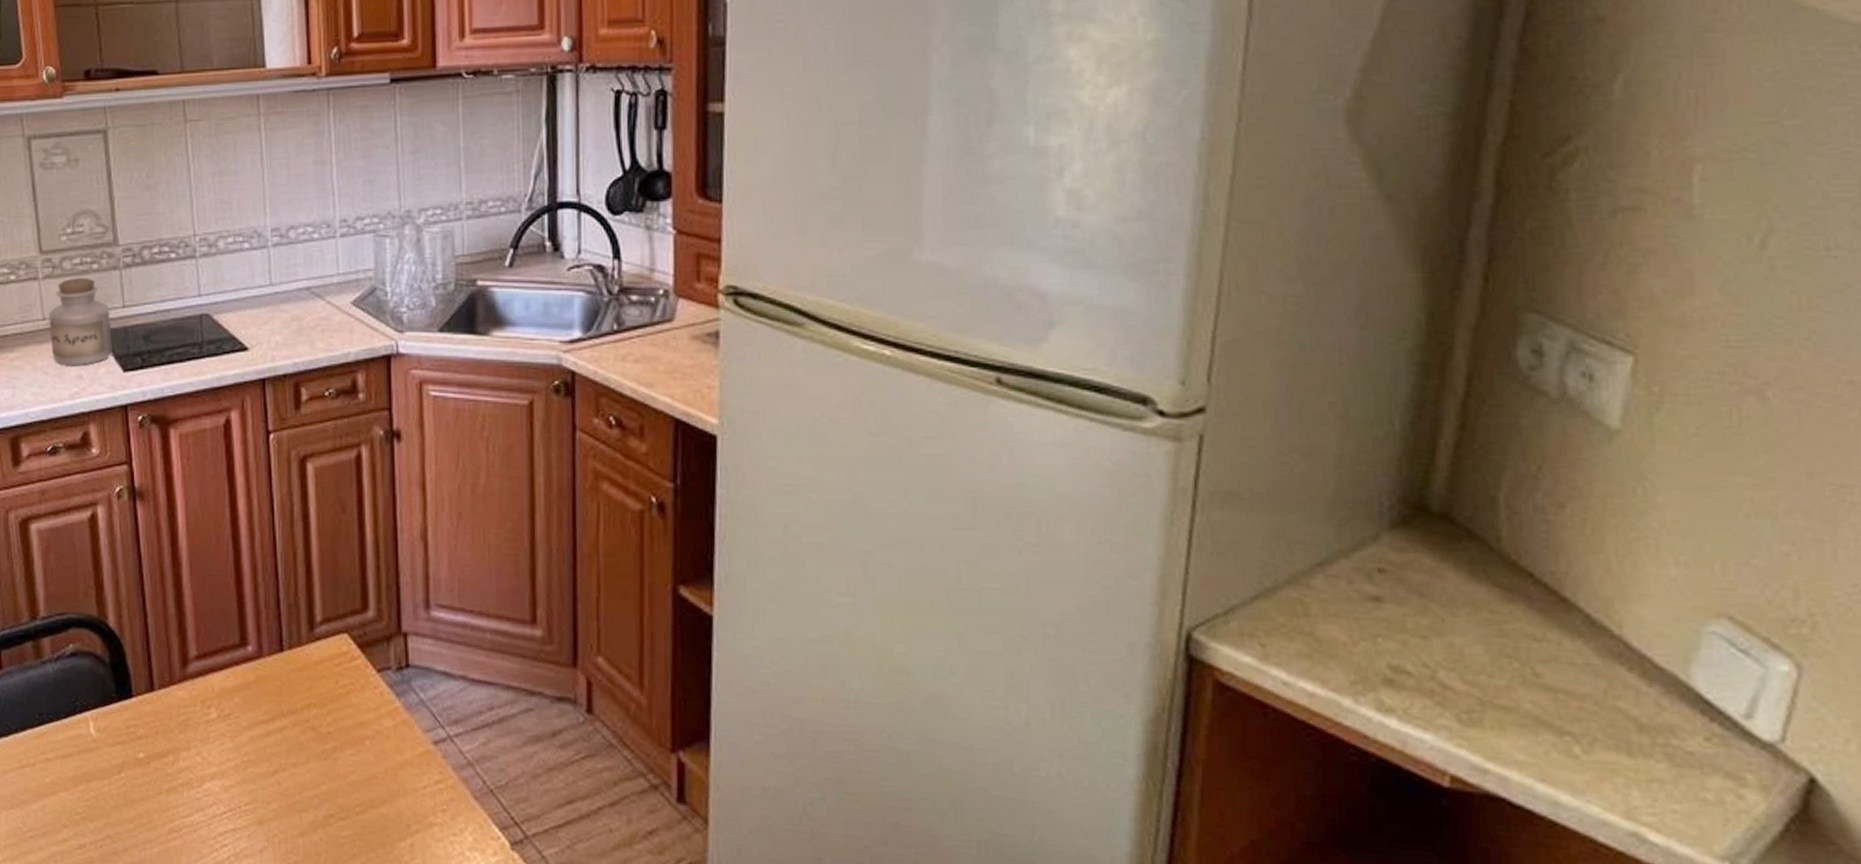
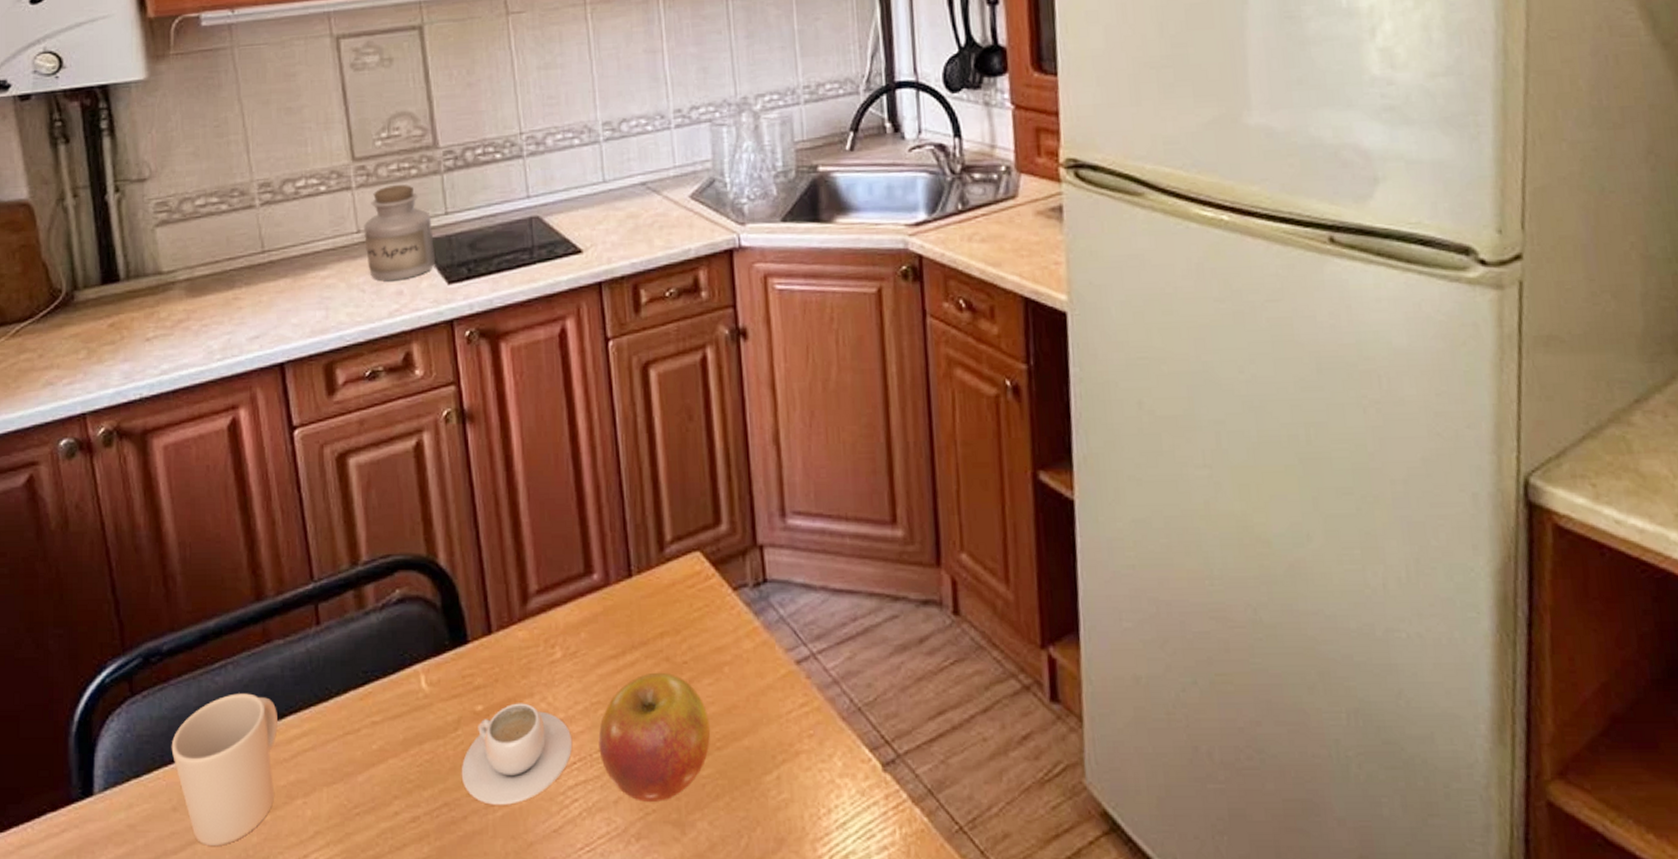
teacup: none [123,754,224,844] -> present [461,703,573,806]
fruit: none [247,739,350,855] -> present [598,672,710,802]

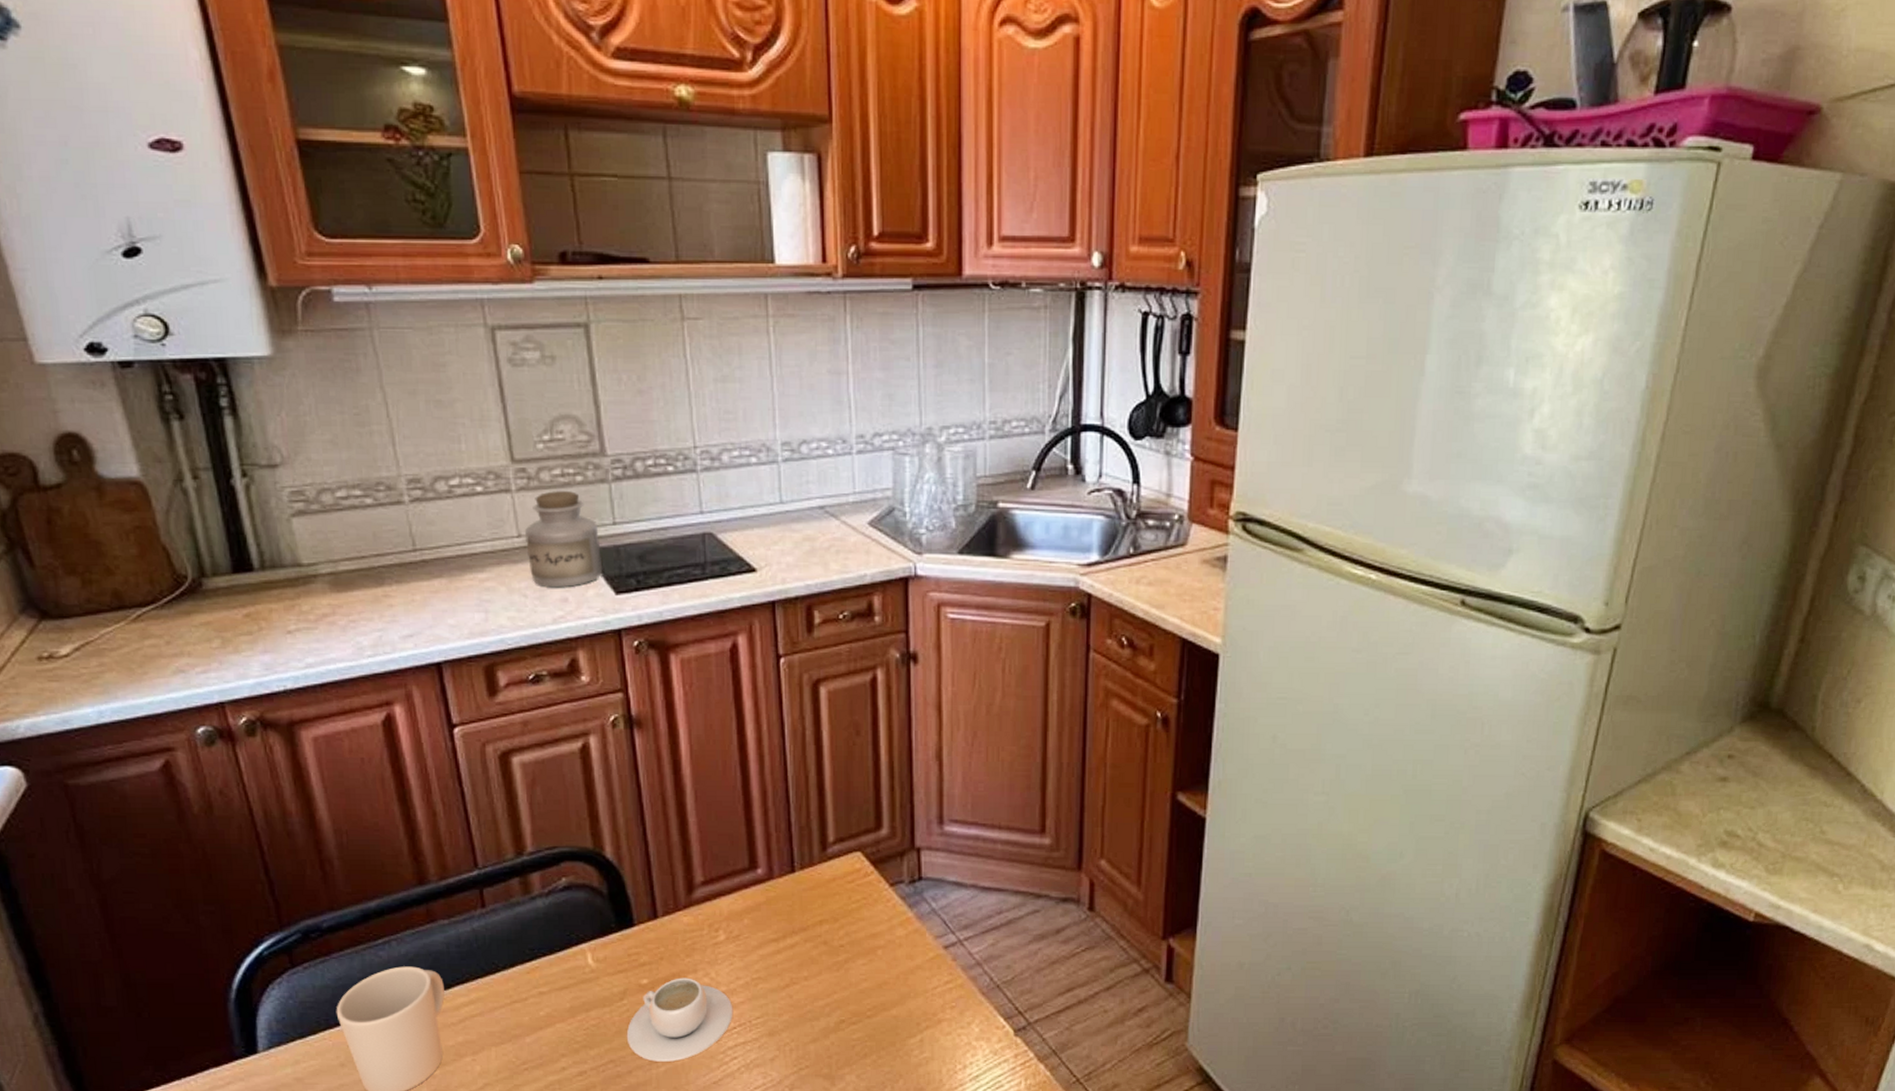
fruit: present [598,672,710,802] -> none [758,953,861,1059]

